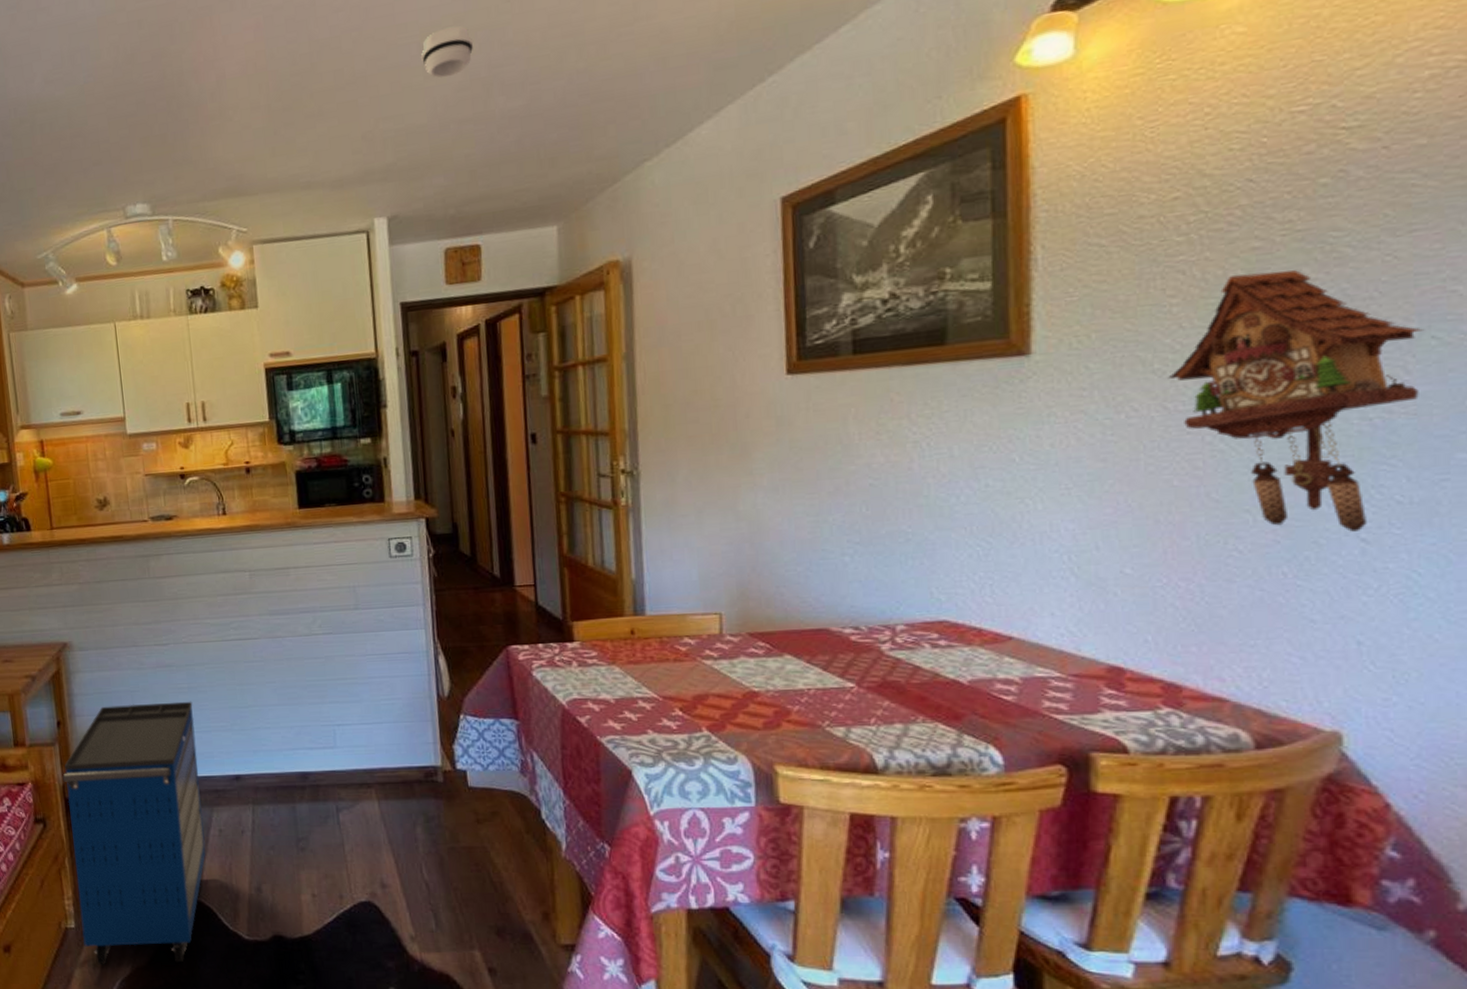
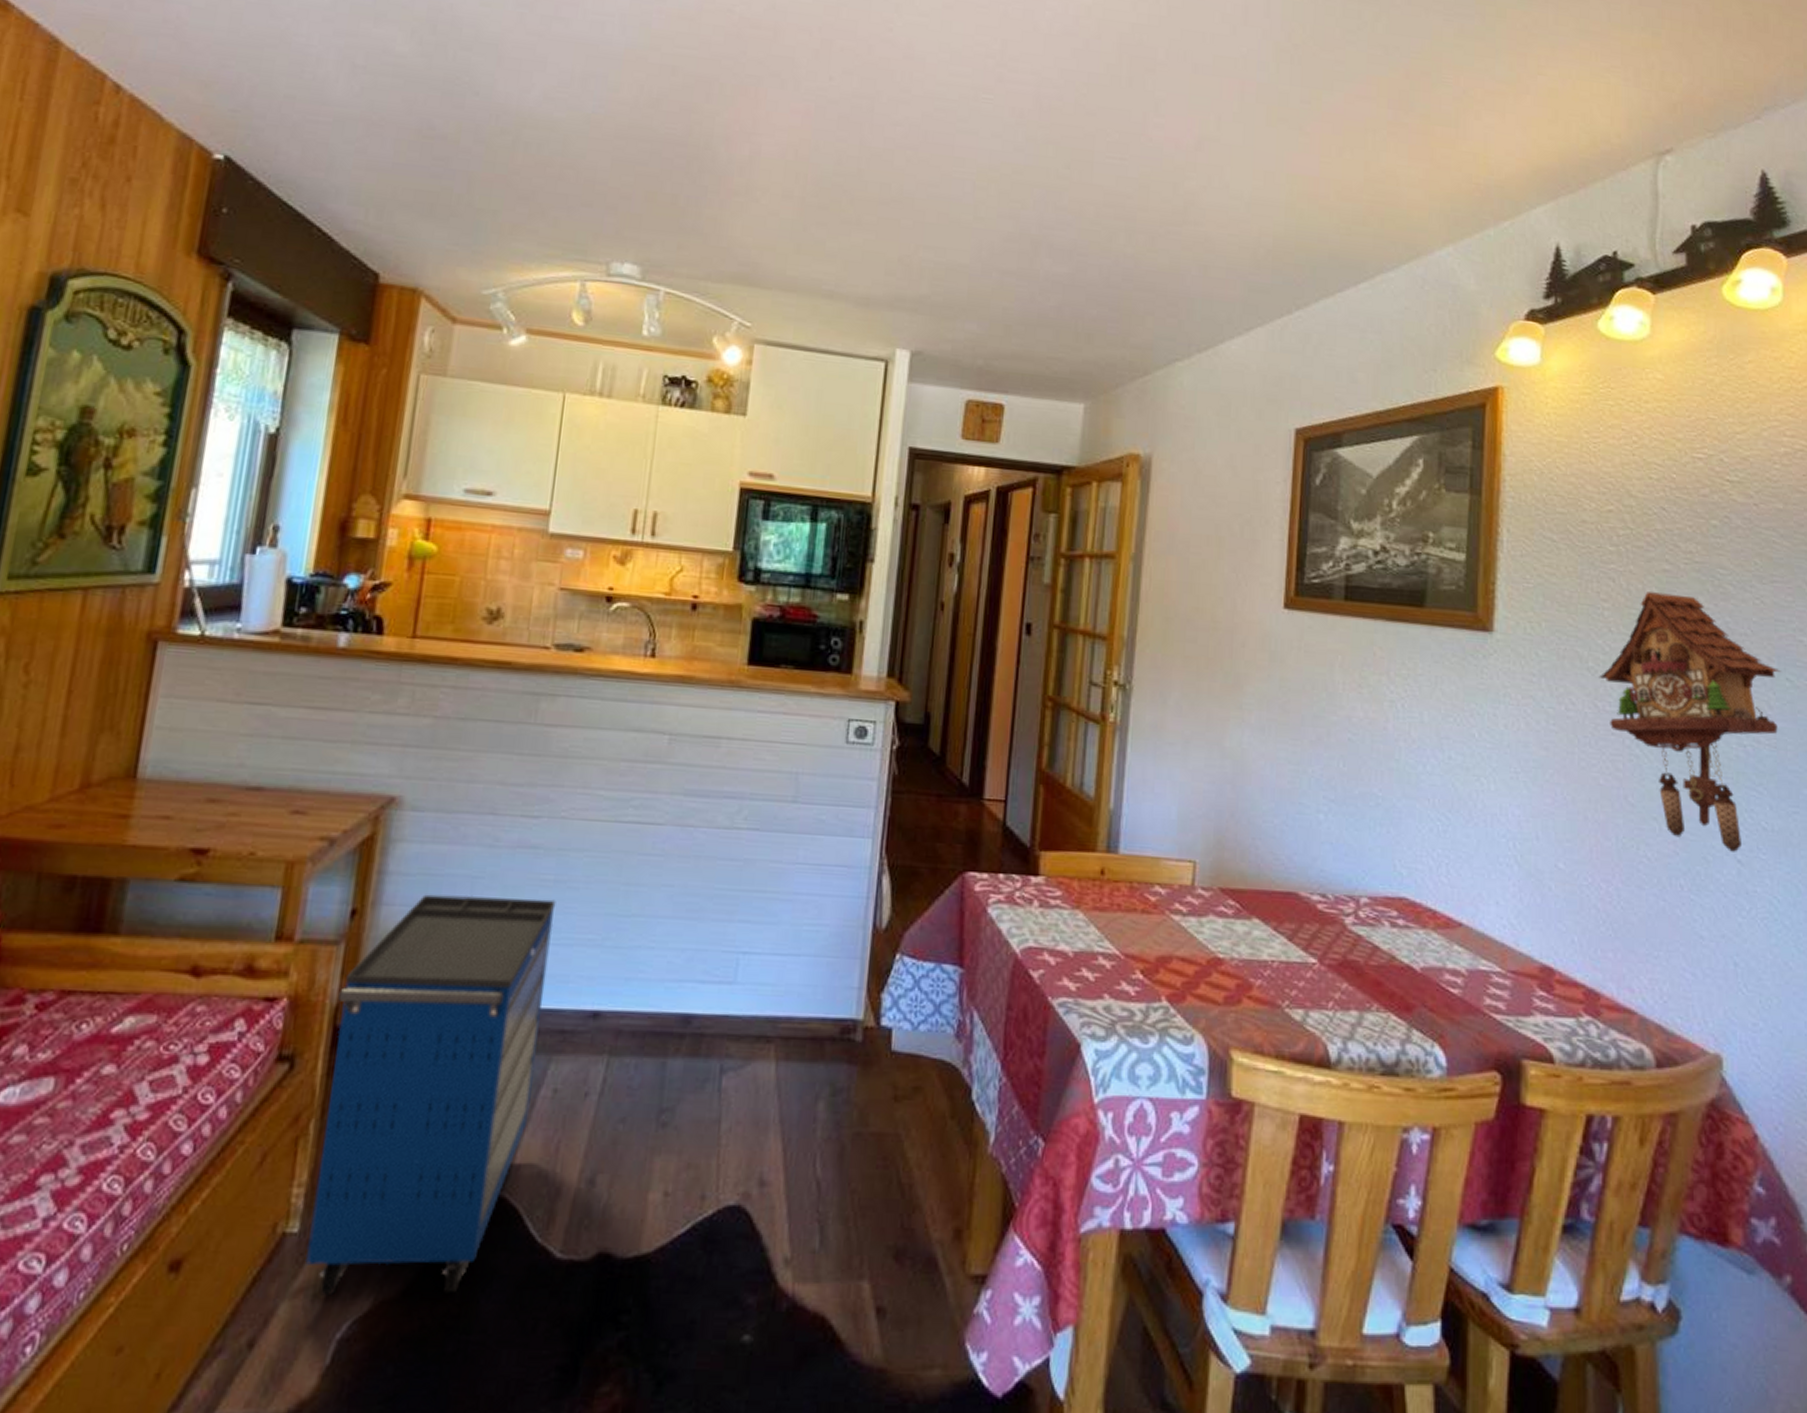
smoke detector: present [421,26,474,78] -> none [974,174,1029,225]

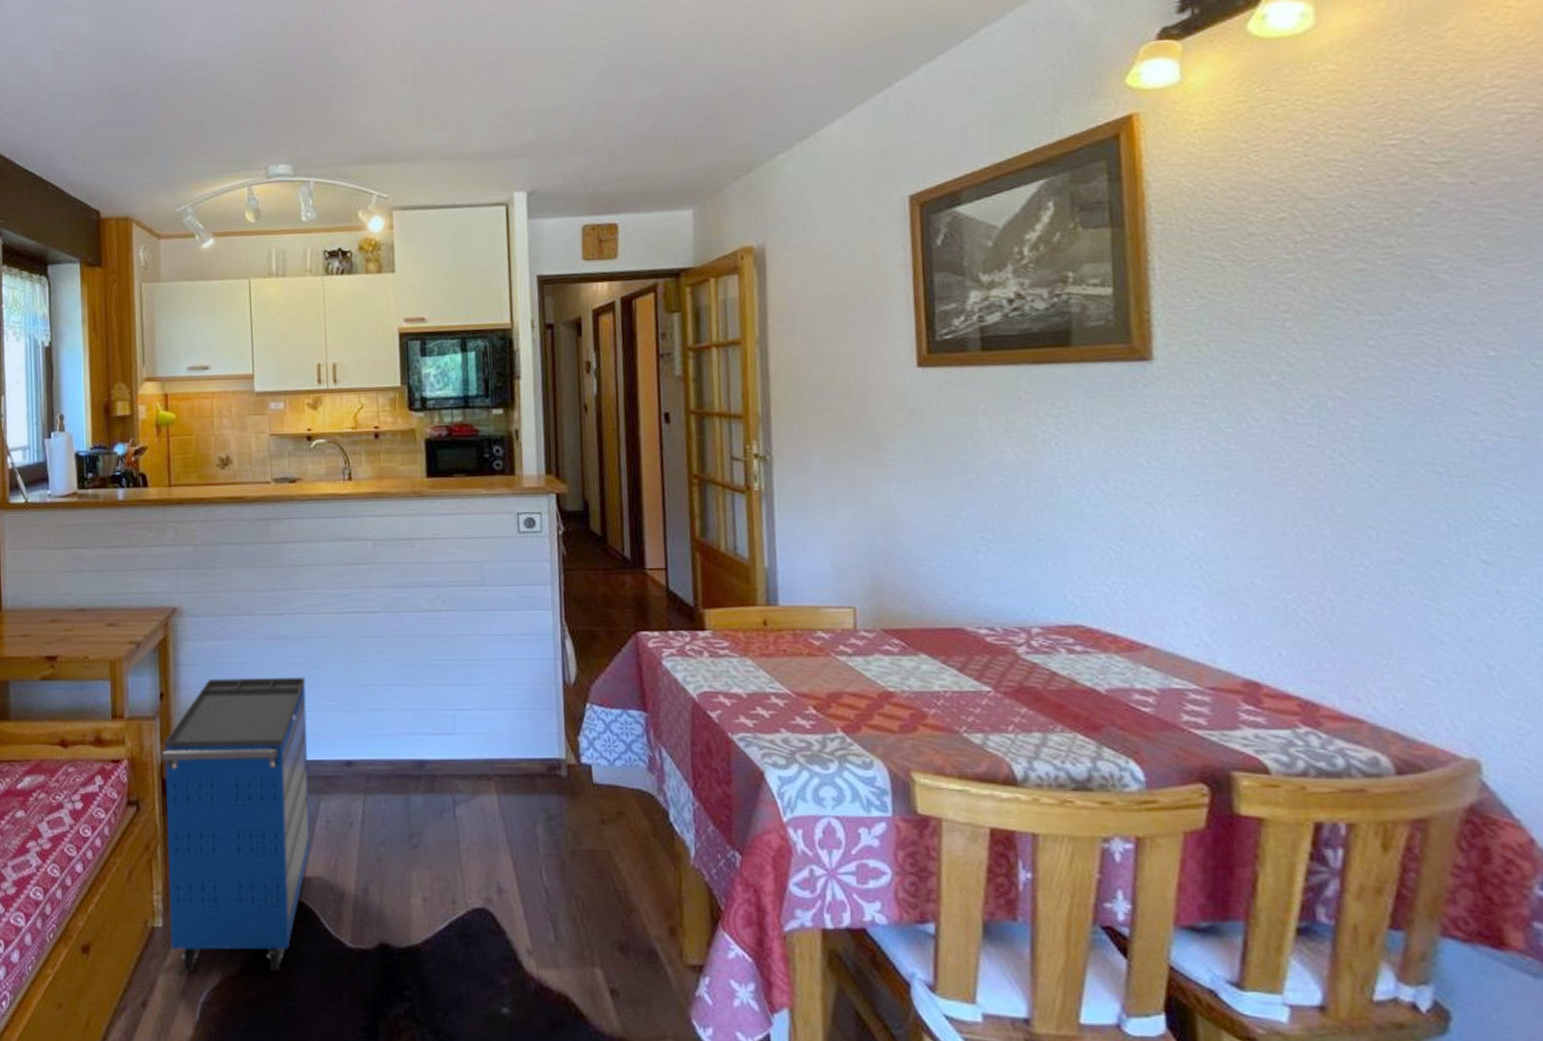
cuckoo clock: present [1599,592,1782,852] -> none [1285,292,1525,553]

